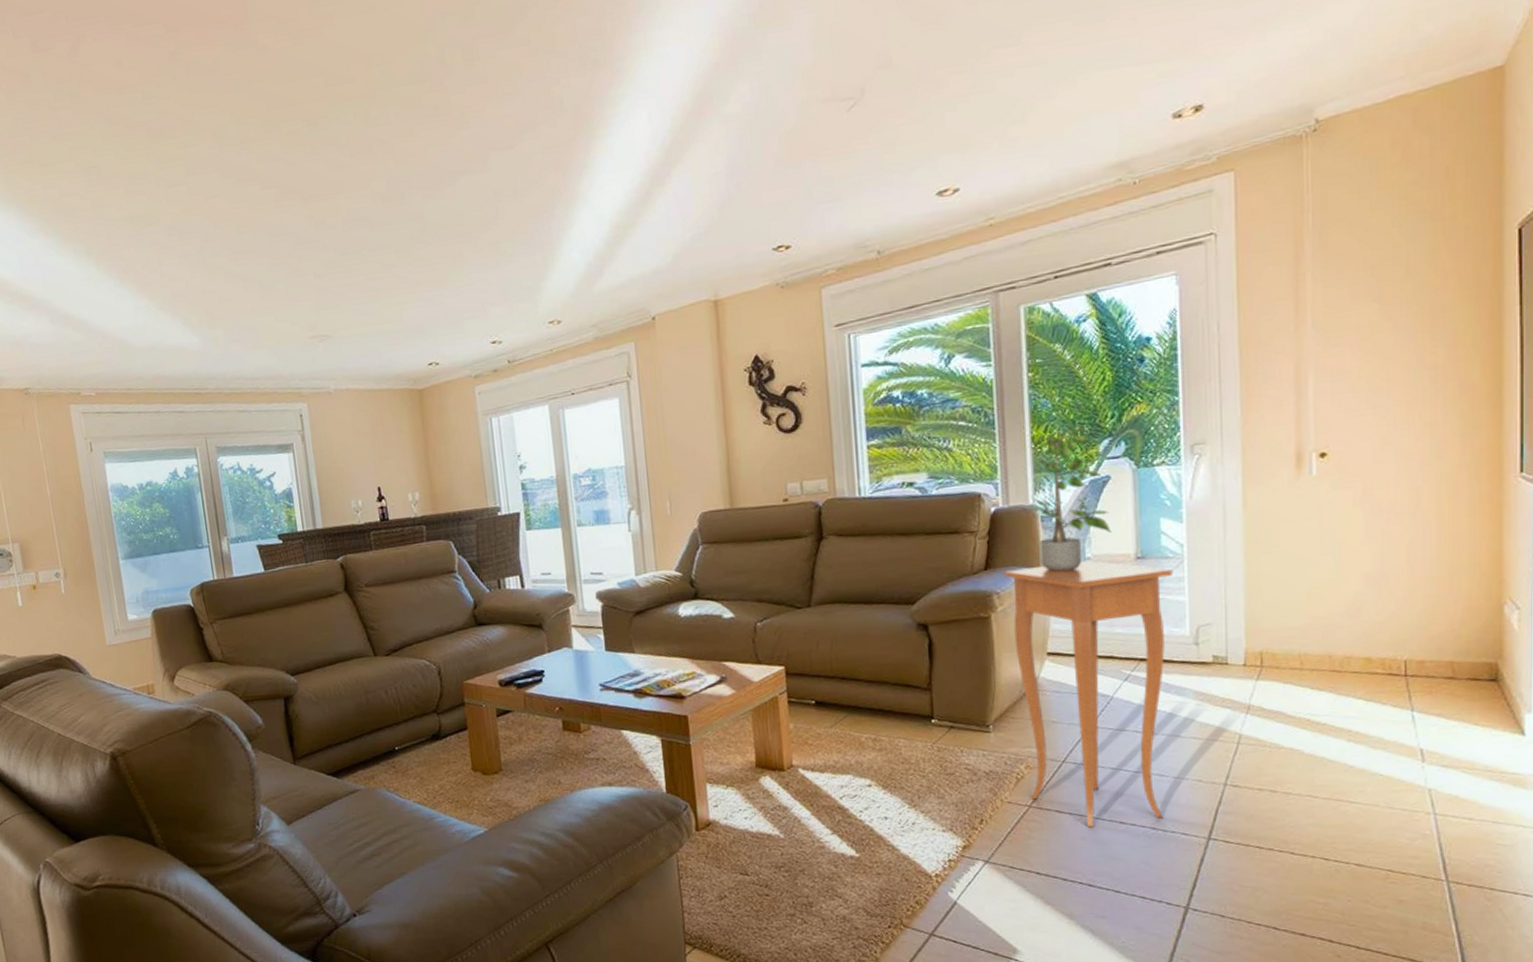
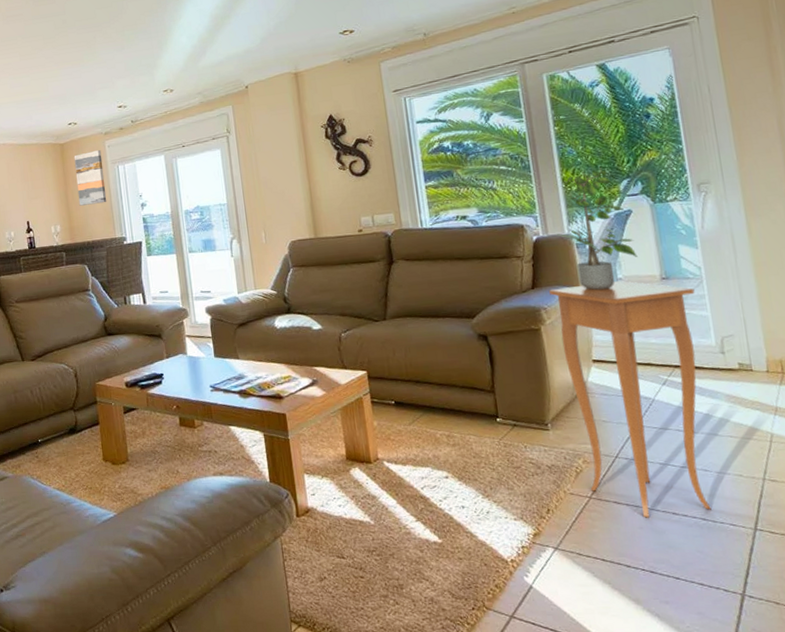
wall art: none [435,397,477,468] -> present [73,149,107,206]

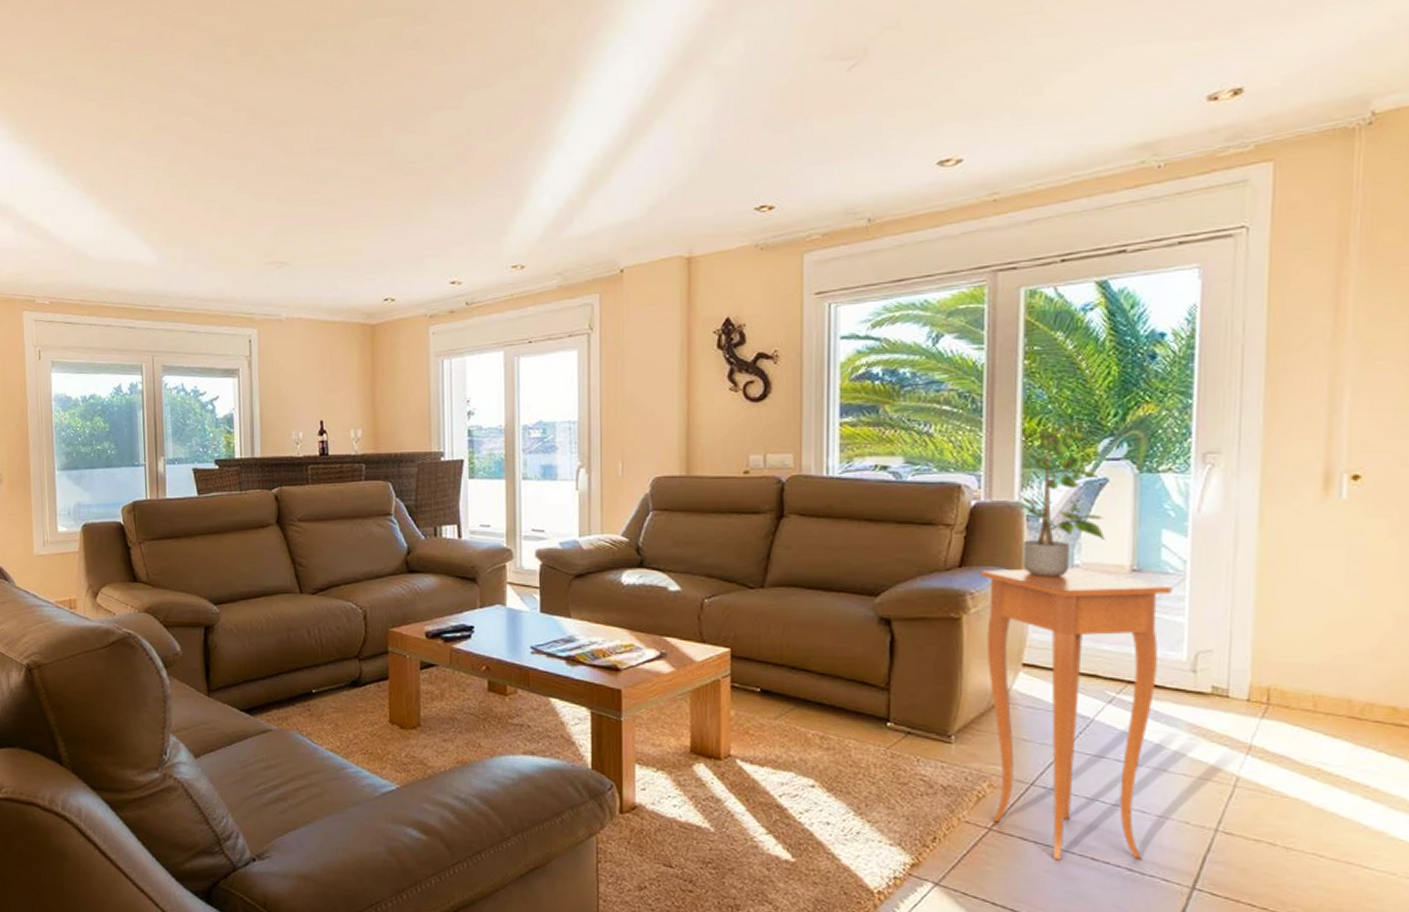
wall art: present [73,149,107,206] -> none [387,336,425,407]

